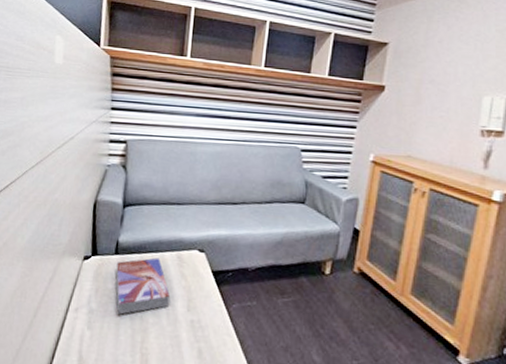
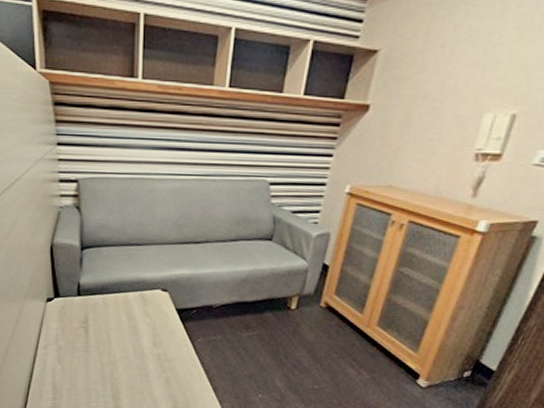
textbook: present [116,257,171,315] -> none [80,298,136,351]

